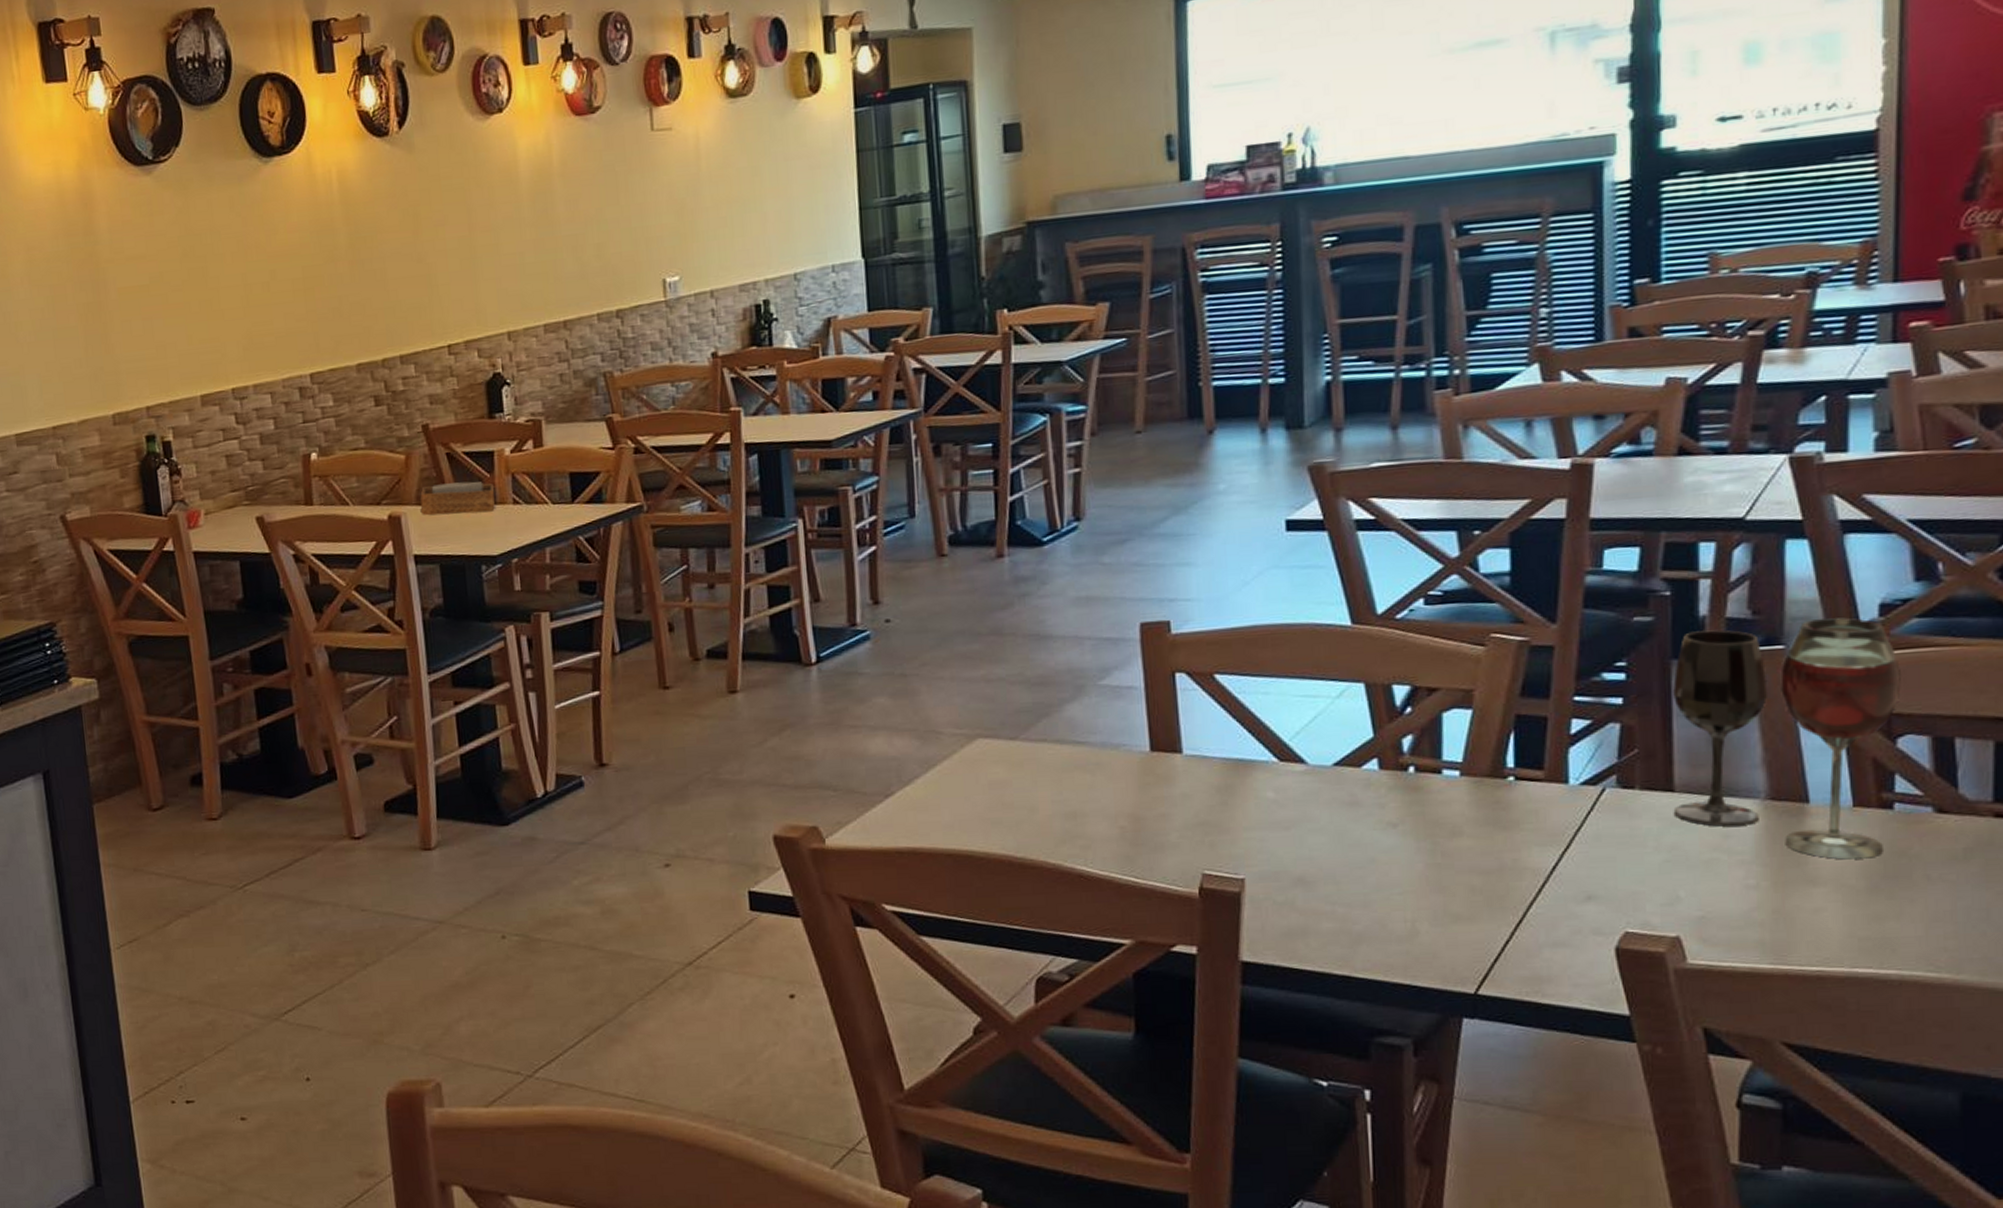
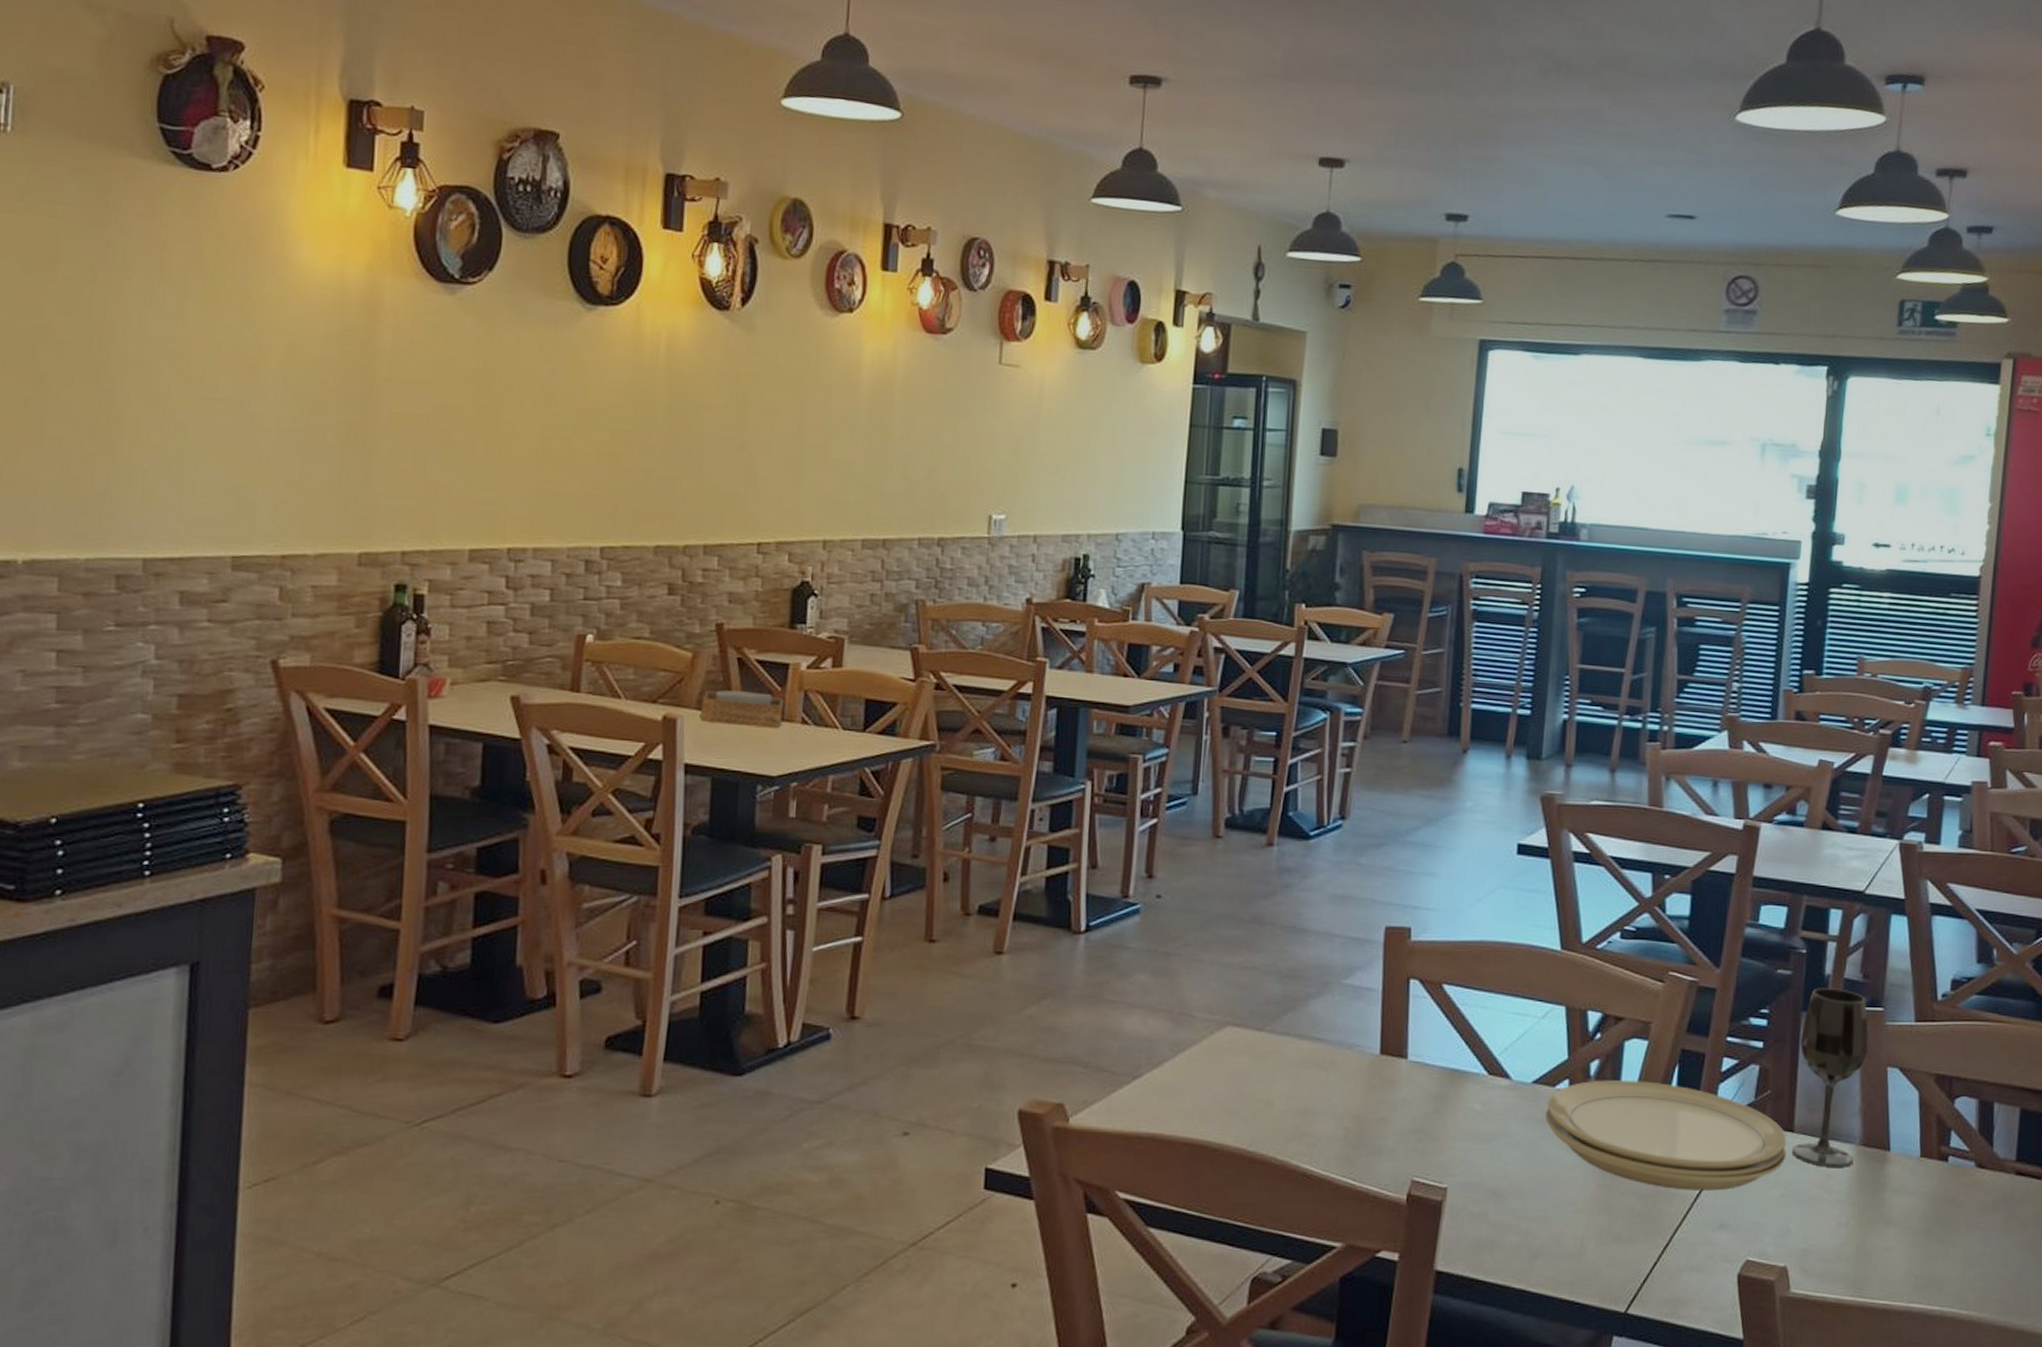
plate: none [1353,752,1667,863] -> present [1545,1080,1787,1191]
wineglass: present [1780,617,1901,860] -> none [1870,988,1962,1204]

